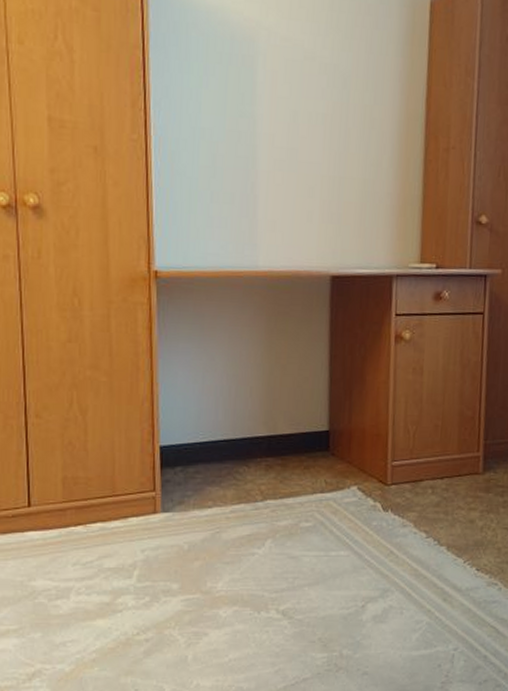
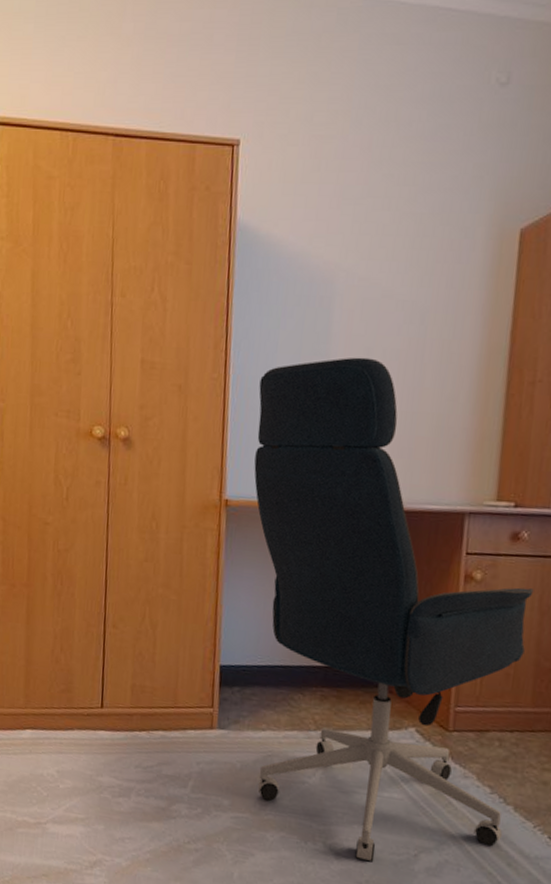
office chair: none [183,120,456,620] -> present [254,357,534,863]

